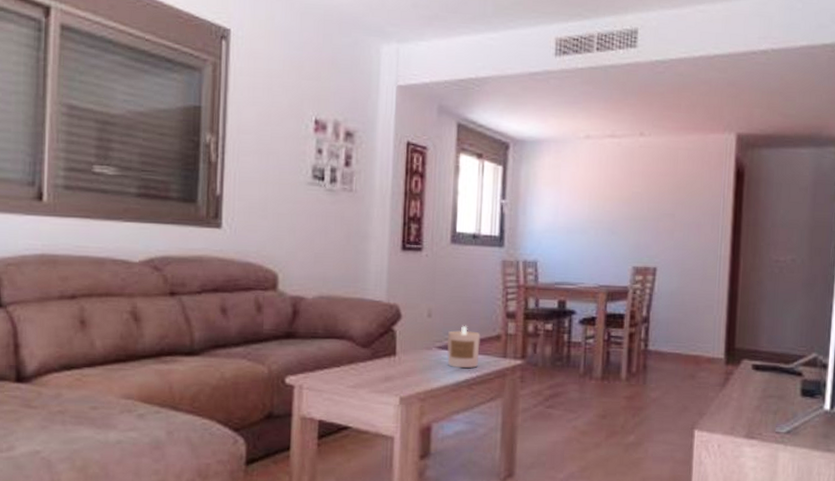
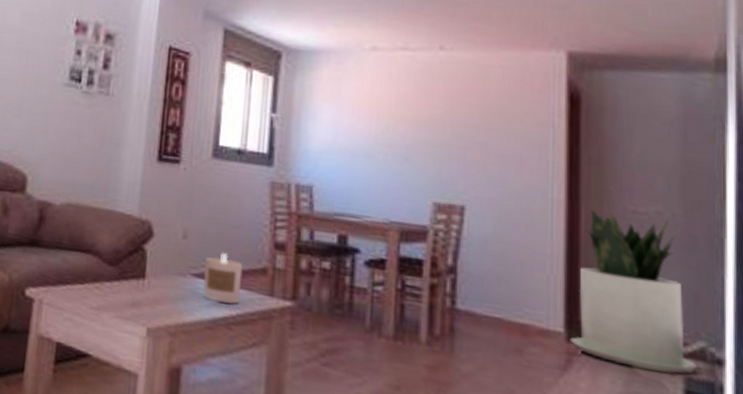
planter: none [728,262,810,378] -> present [570,210,697,374]

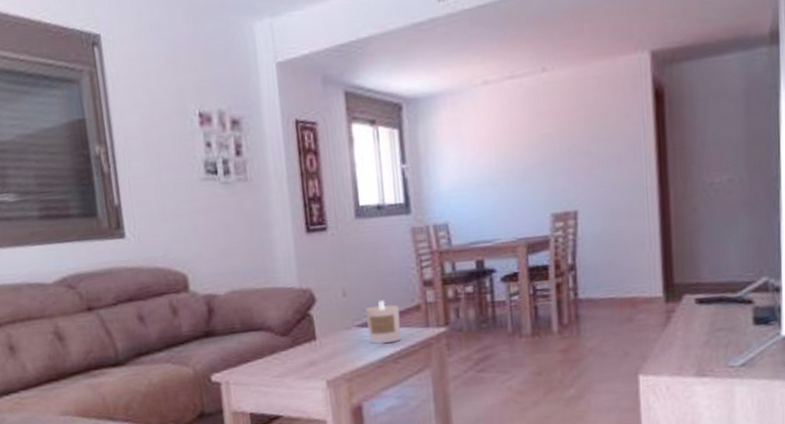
planter: present [570,210,697,374] -> none [668,181,762,311]

